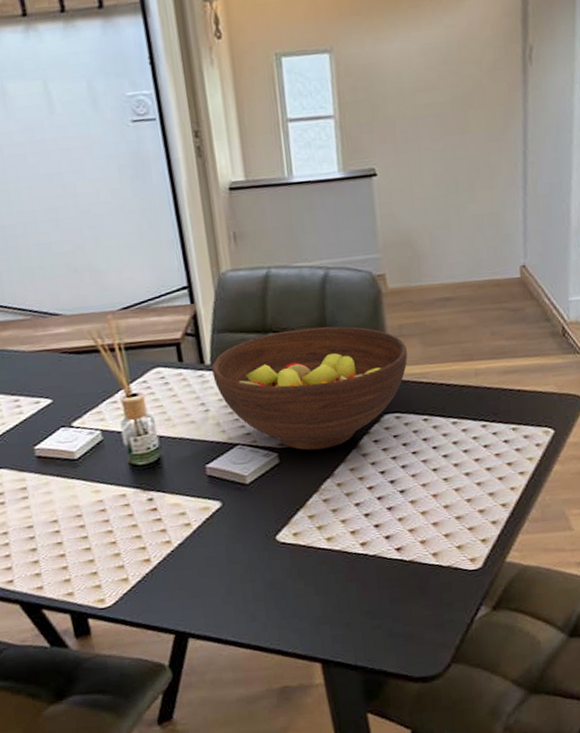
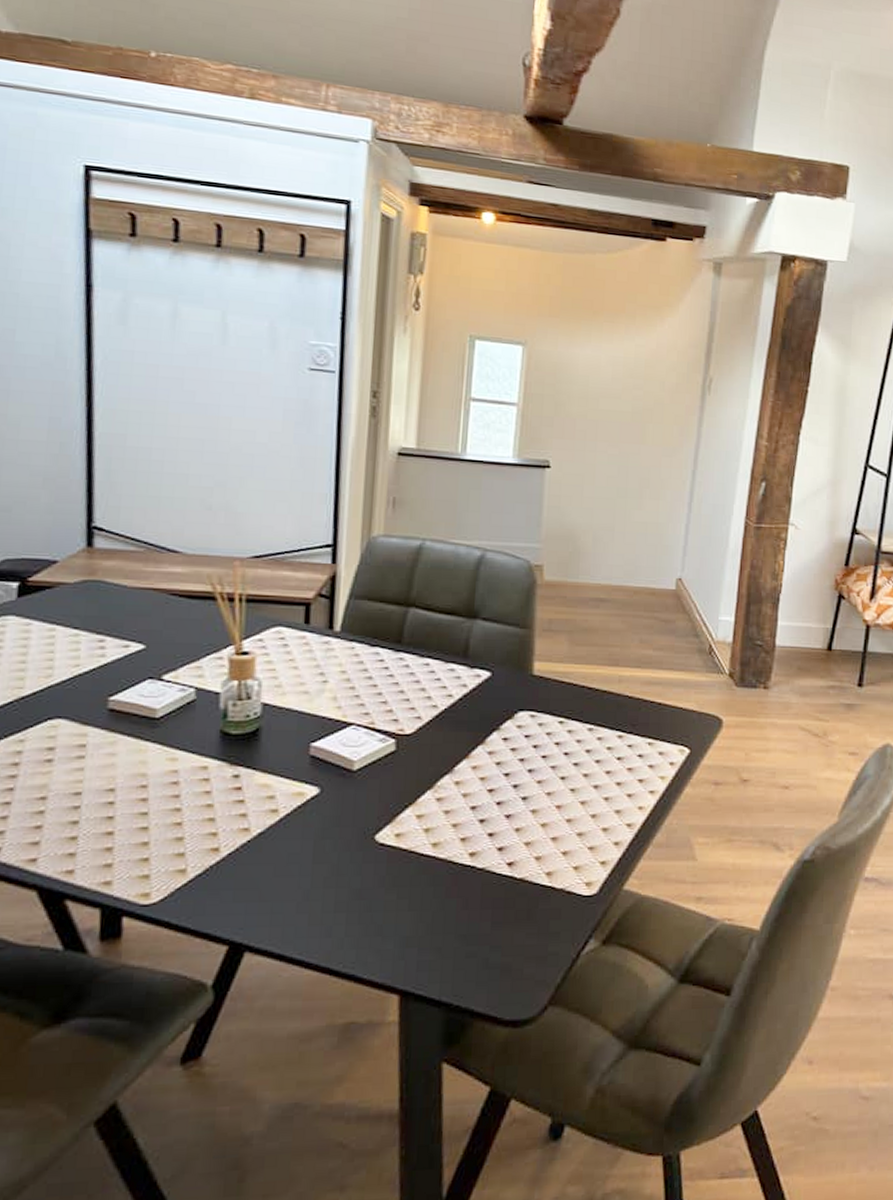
fruit bowl: present [212,326,408,451] -> none [340,607,553,741]

